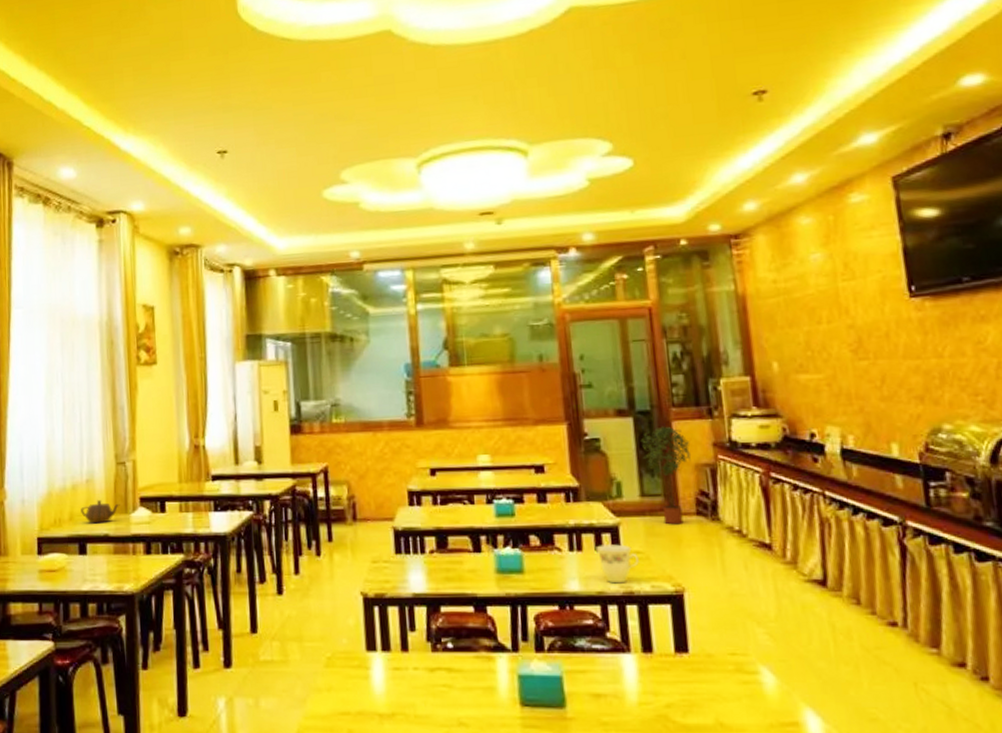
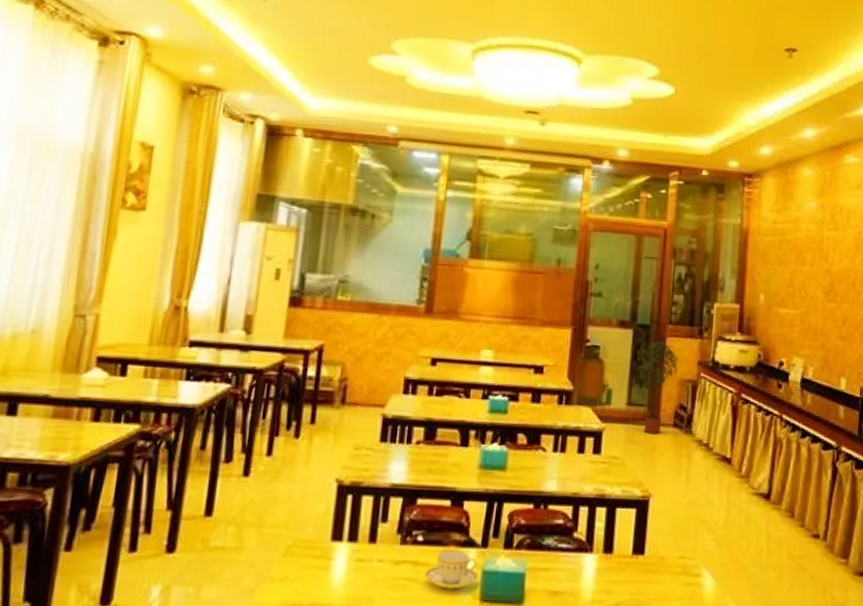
teapot: present [81,500,120,524] -> none [18,355,71,382]
teacup: none [460,655,515,695] -> present [424,550,479,590]
teacup: present [596,544,639,584] -> none [578,448,616,486]

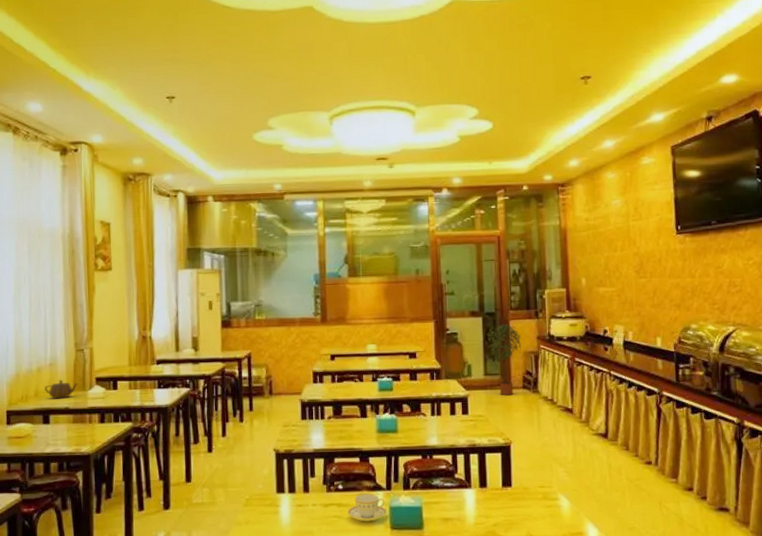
teapot: none [18,355,71,382] -> present [45,380,79,399]

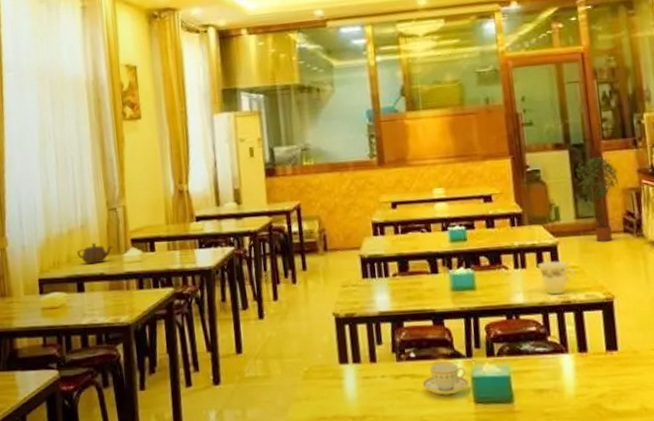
teacup: none [451,410,481,439] -> present [537,261,575,295]

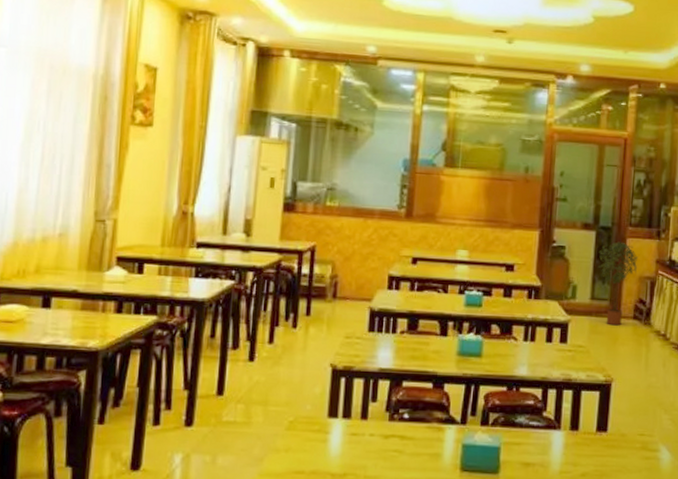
teapot: present [77,243,113,264] -> none [49,255,94,279]
teacup: present [422,362,469,396] -> none [411,426,459,460]
teacup: present [537,261,575,295] -> none [546,337,581,372]

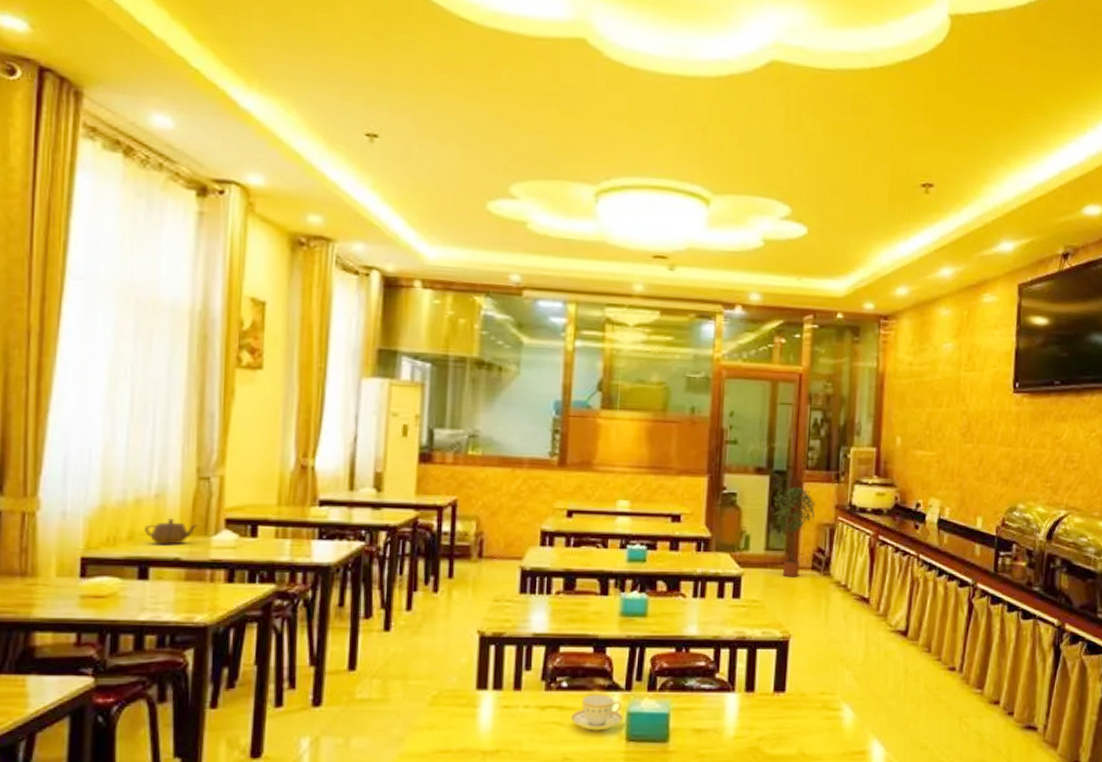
teapot: none [49,255,94,279] -> present [145,519,199,545]
teacup: none [411,426,459,460] -> present [570,694,624,731]

